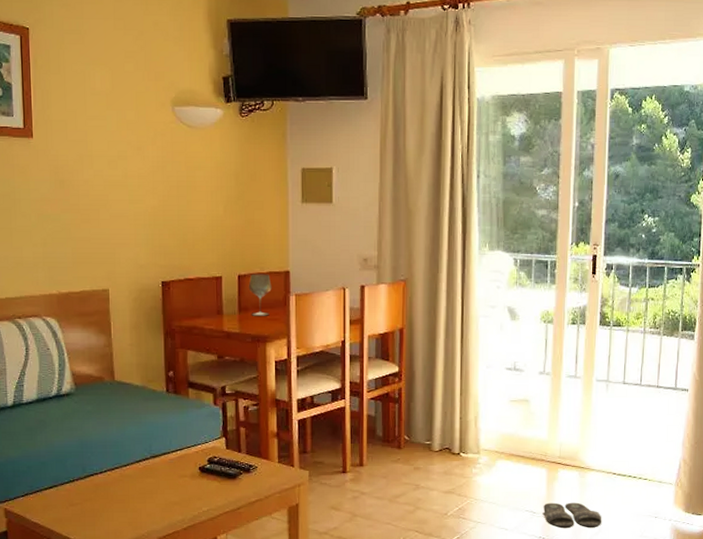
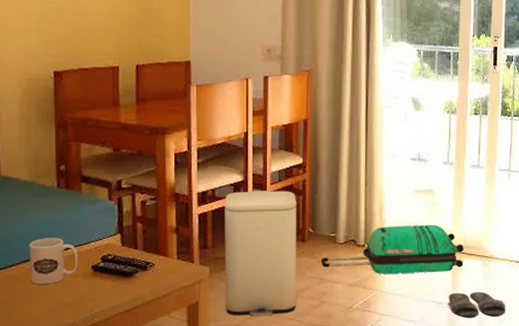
mug: none [141,440,187,483] -> present [29,238,79,284]
wine glass: present [248,274,272,316] -> none [147,64,172,107]
pedal bin: none [323,398,393,520] -> present [225,190,297,316]
suitcase: none [416,434,560,482] -> present [321,224,464,274]

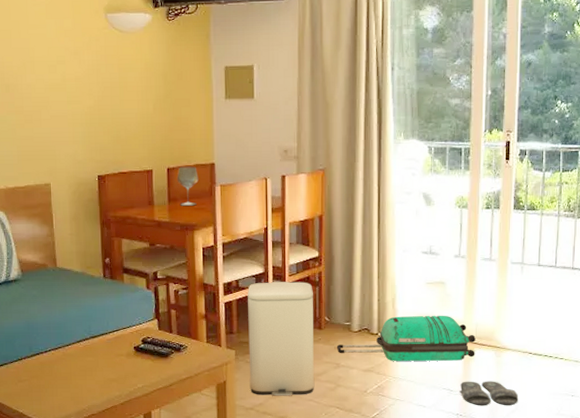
mug: present [29,238,79,284] -> none [81,322,123,362]
wine glass: none [147,64,172,107] -> present [177,166,199,206]

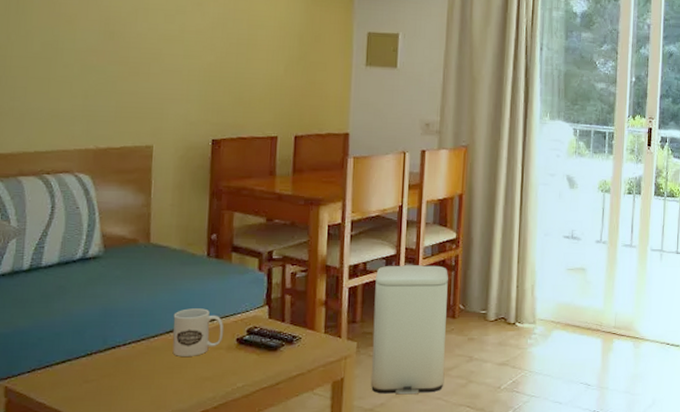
mug: none [81,322,123,362] -> present [172,308,224,356]
wine glass: present [177,166,199,206] -> none [304,134,330,178]
suitcase: present [336,315,476,361] -> none [470,303,615,353]
slippers: present [459,381,519,405] -> none [597,374,656,401]

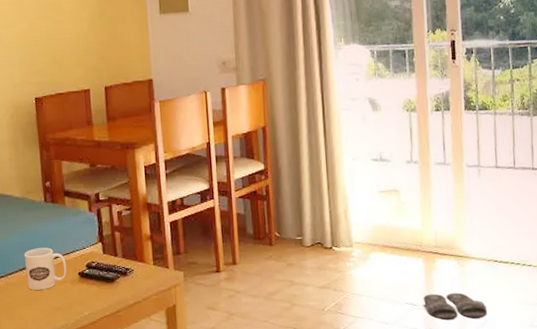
pedal bin: present [371,265,448,395] -> none [193,196,269,319]
slippers: none [597,374,656,401] -> present [423,292,487,320]

